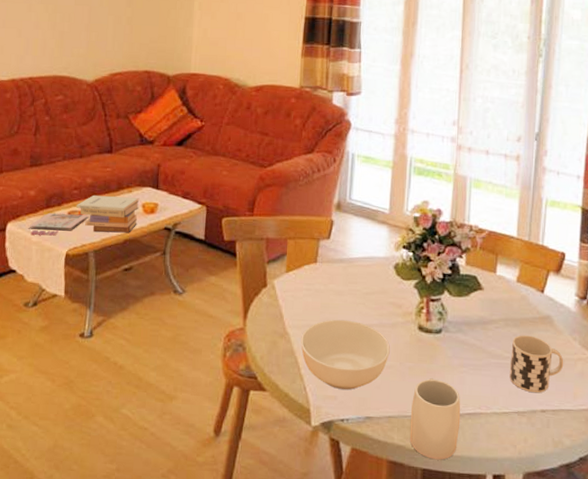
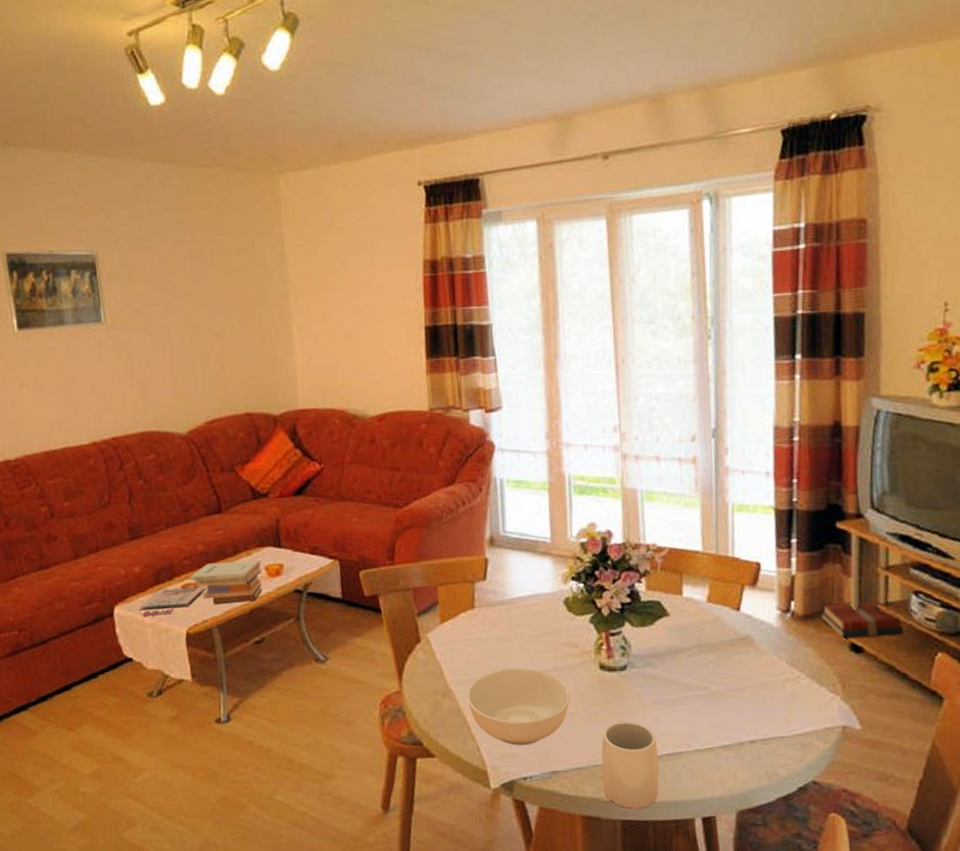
cup: present [509,335,564,393] -> none [708,660,771,723]

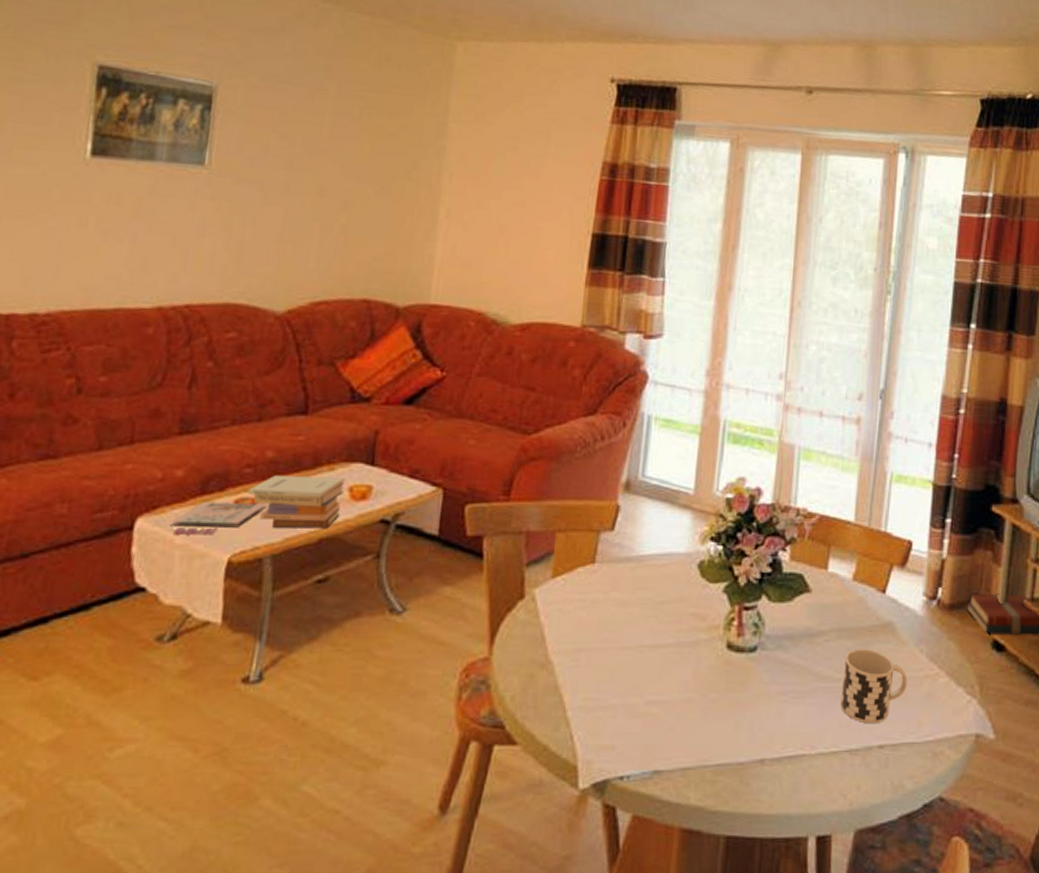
bowl: present [467,667,571,746] -> none [568,639,690,736]
mug: present [601,721,659,809] -> none [710,713,778,823]
cup: none [708,660,771,723] -> present [840,649,908,724]

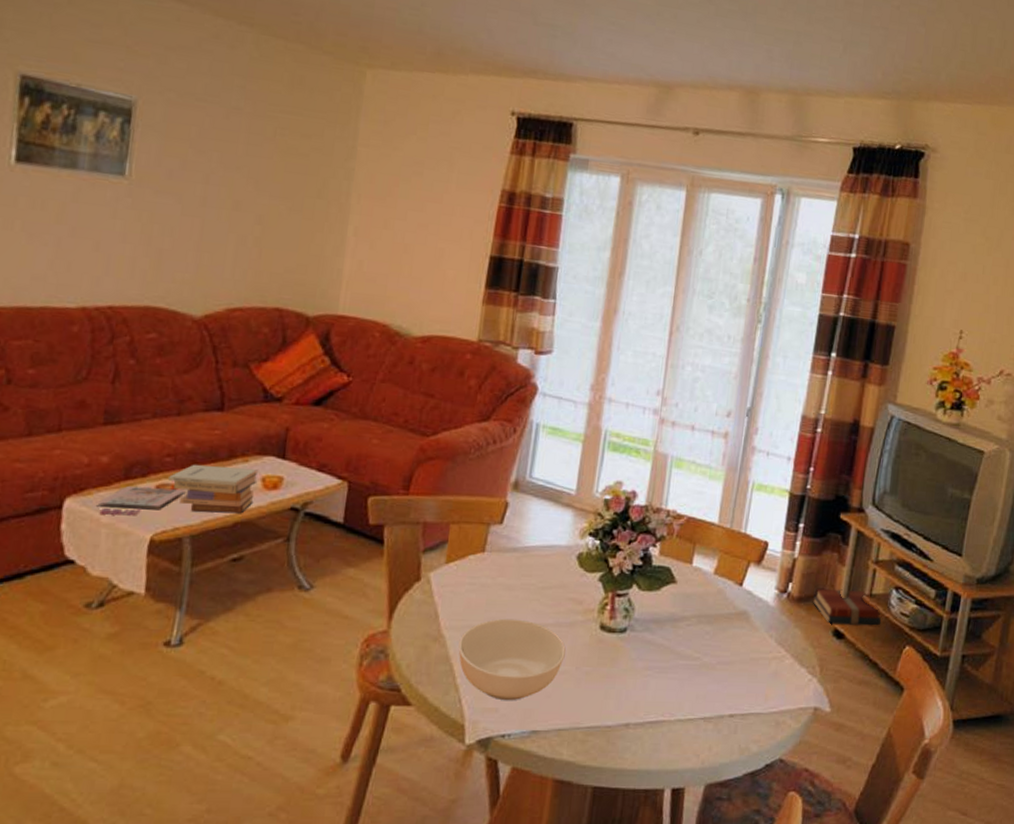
bowl: none [568,639,690,736] -> present [458,618,567,701]
cup: present [840,649,908,724] -> none [698,633,758,697]

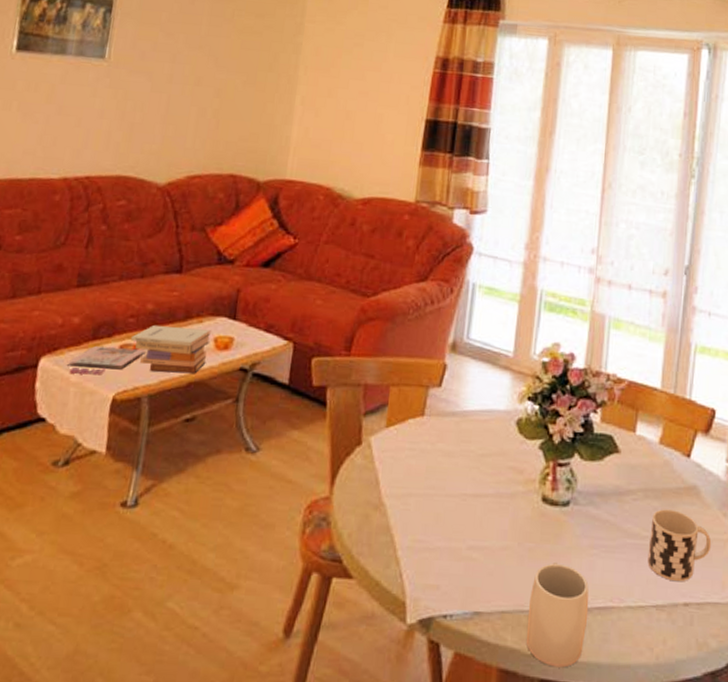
bowl: present [458,618,567,701] -> none [399,487,508,578]
mug: none [581,684,642,776] -> present [526,563,589,668]
cup: none [698,633,758,697] -> present [647,509,712,582]

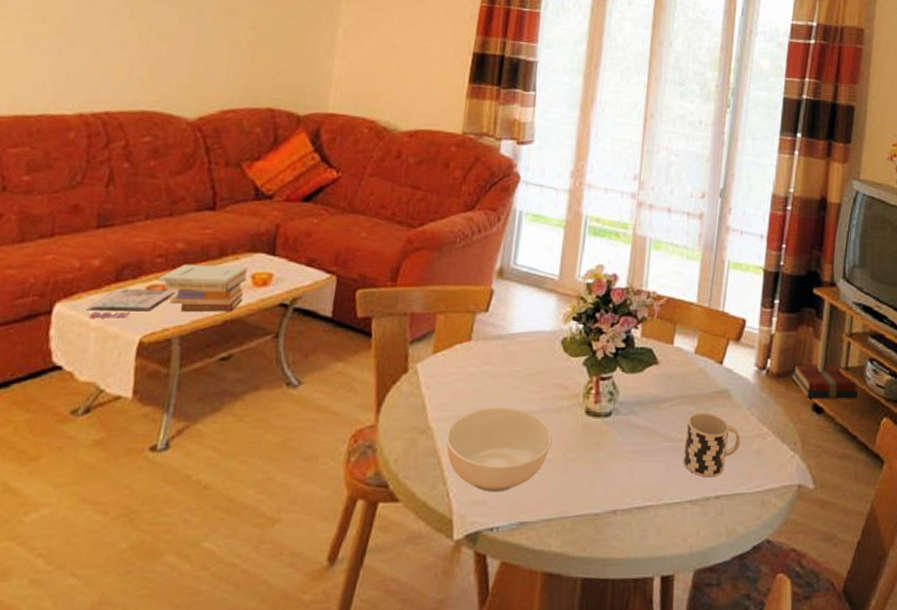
bowl: none [399,487,508,578] -> present [446,407,553,493]
mug: present [526,563,589,668] -> none [569,470,629,566]

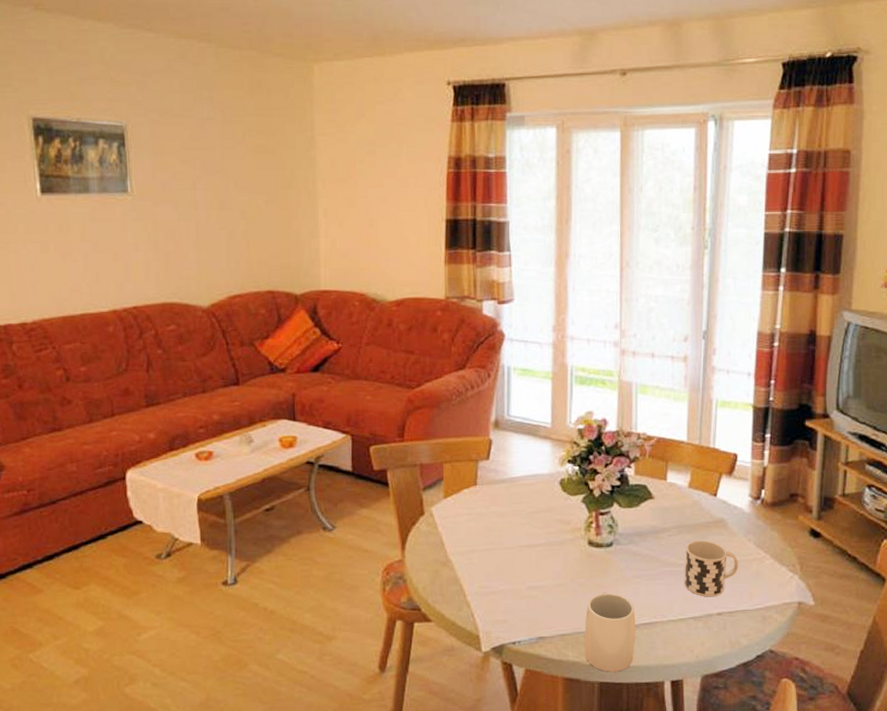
magazine: present [87,288,176,319] -> none [152,454,220,481]
books: present [159,263,248,312] -> none [204,432,276,472]
bowl: present [446,407,553,493] -> none [465,541,561,613]
mug: none [569,470,629,566] -> present [584,592,636,672]
books: present [792,363,858,399] -> none [787,491,857,525]

